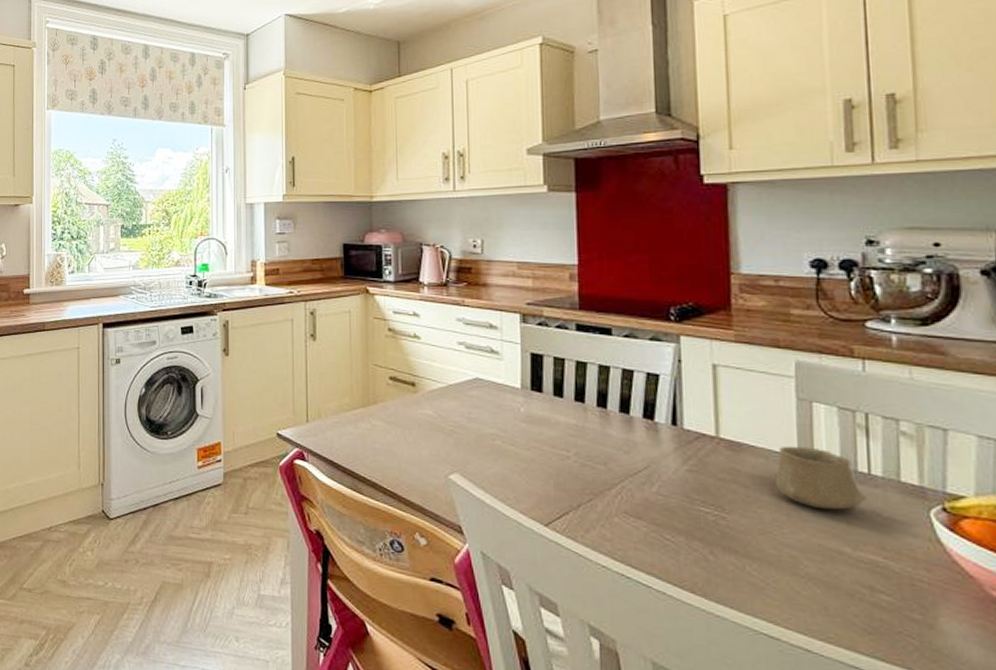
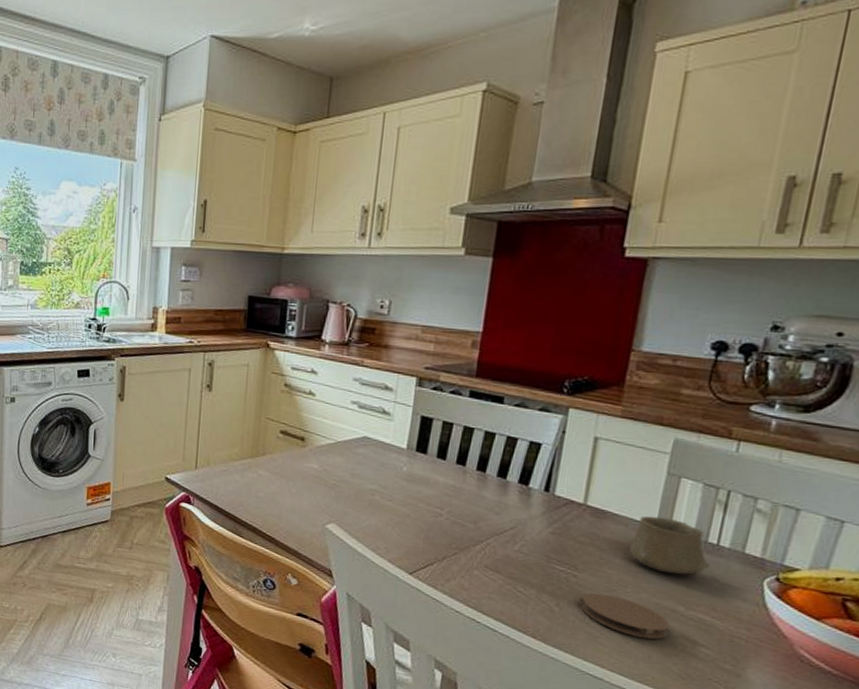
coaster: none [737,536,840,588] -> present [581,593,670,640]

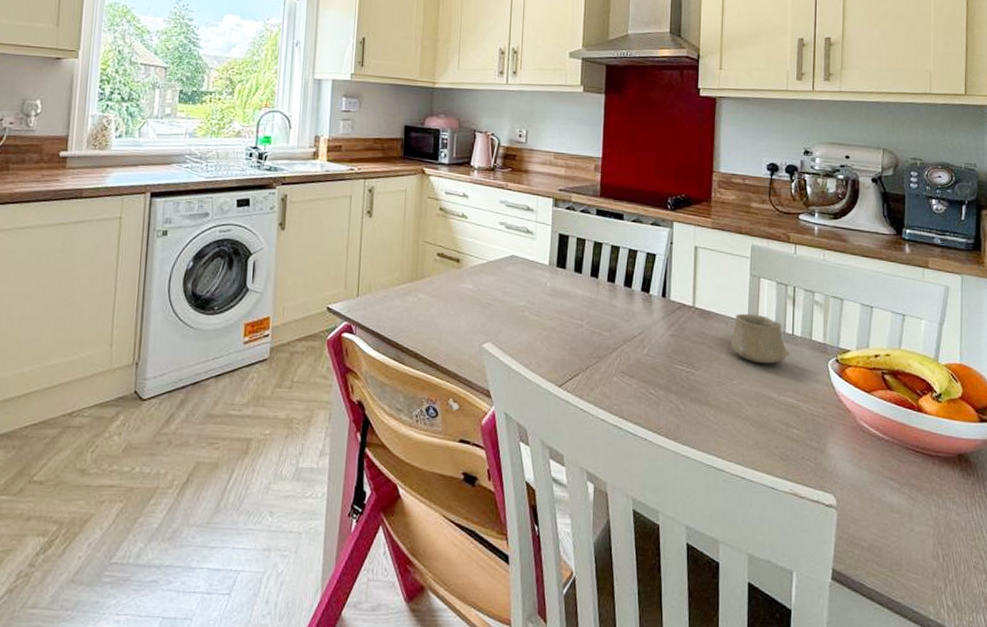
coaster: present [581,593,670,640] -> none [701,388,768,426]

